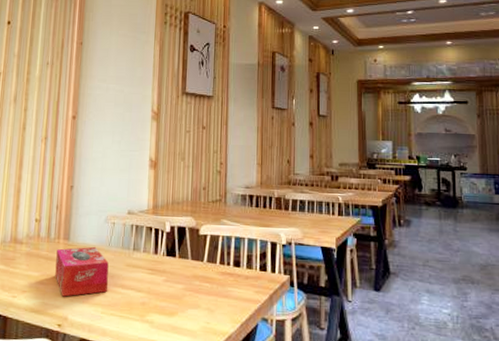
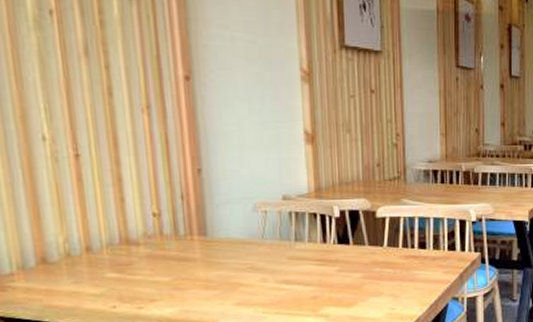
tissue box: present [55,246,109,297] -> none [191,240,267,301]

